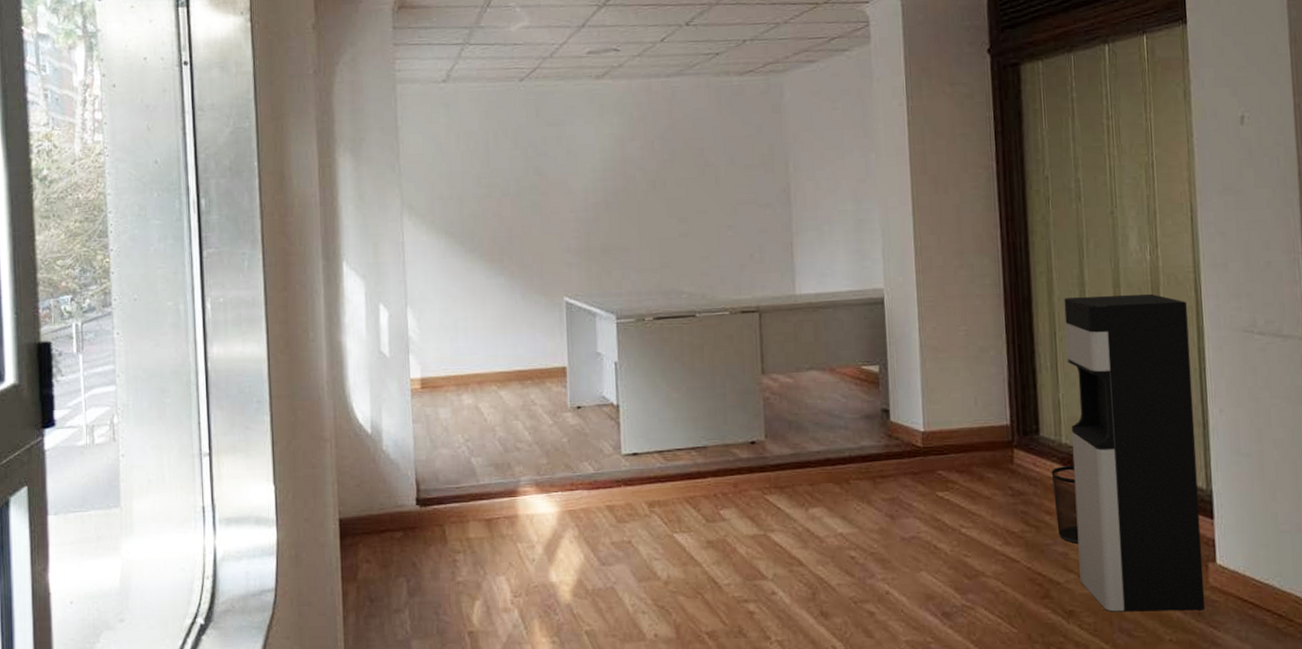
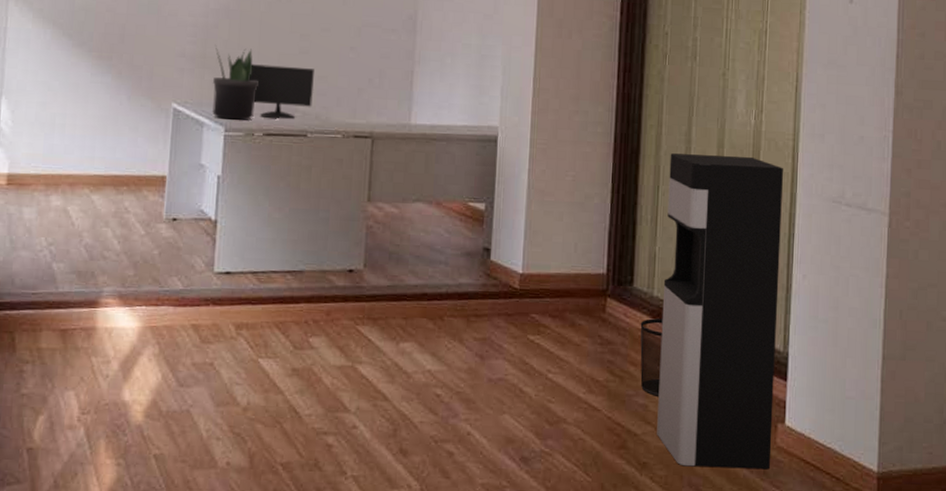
planter: none [597,237,643,308] -> present [212,44,258,121]
computer monitor: none [633,250,697,303] -> present [248,64,314,120]

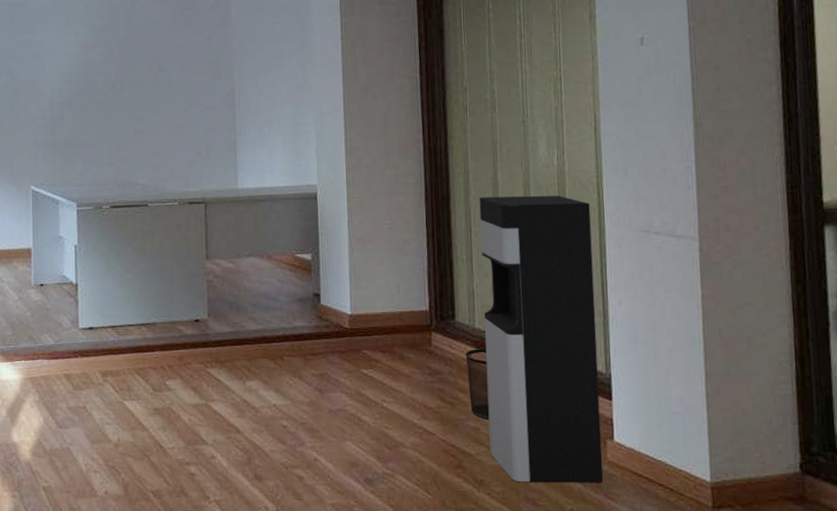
planter: present [212,44,258,121] -> none [62,132,102,197]
computer monitor: present [248,64,314,120] -> none [93,146,150,193]

